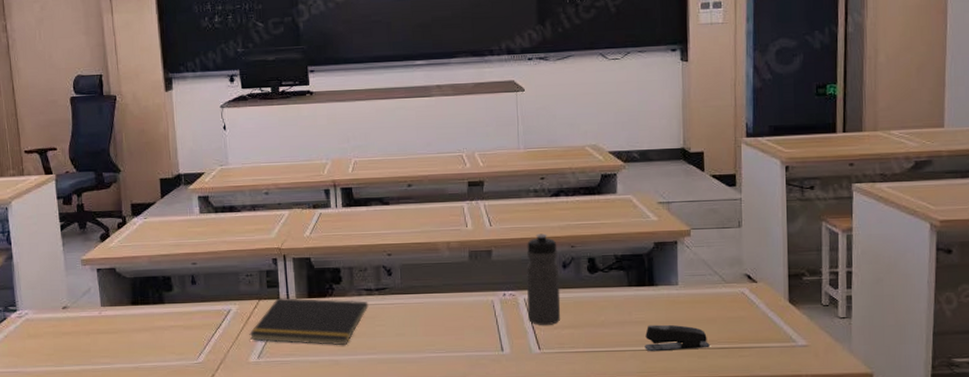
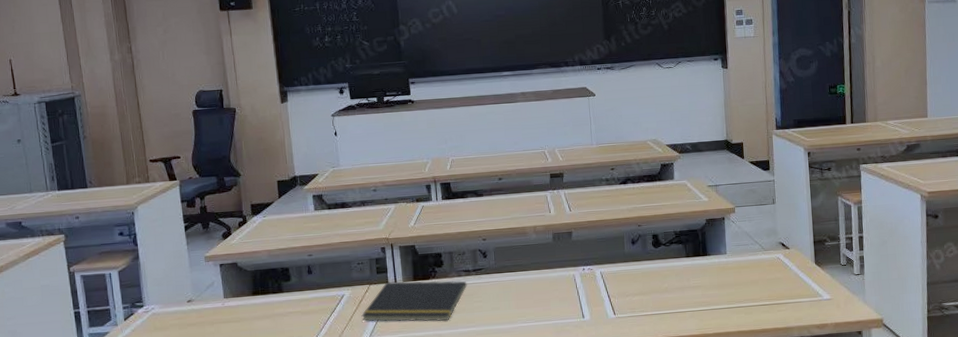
water bottle: present [526,233,561,325] -> none [601,215,632,294]
stapler: present [644,324,710,352] -> none [701,287,754,312]

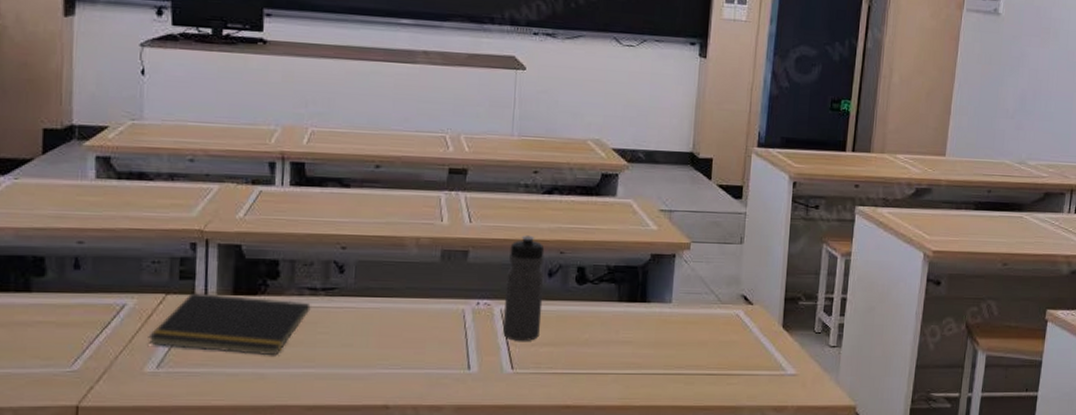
water bottle: none [601,215,632,294] -> present [503,235,545,341]

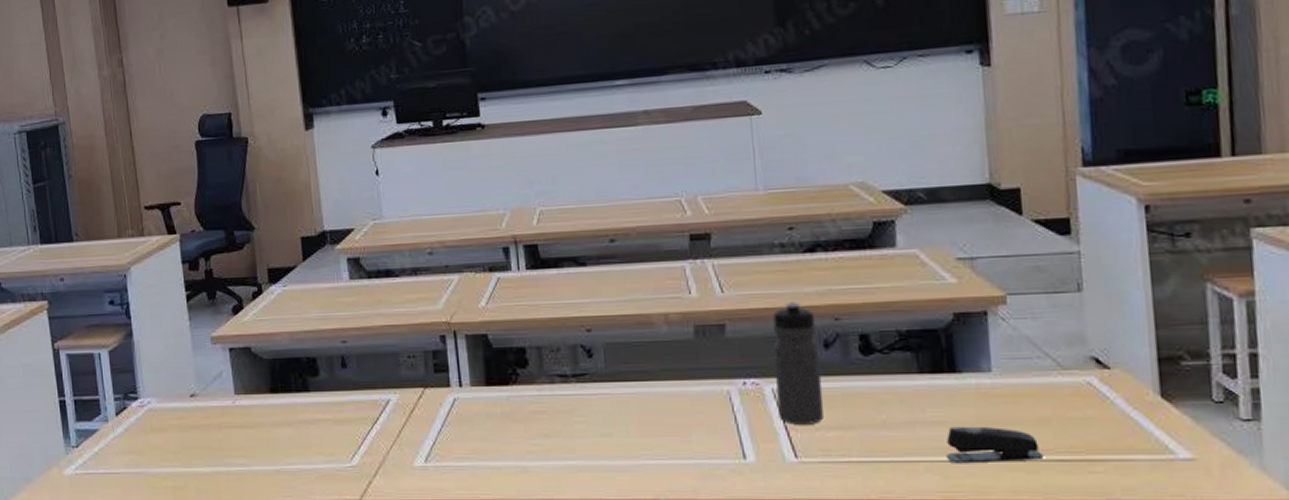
notepad: present [148,293,311,356] -> none [413,385,564,448]
stapler: none [629,346,698,376] -> present [946,426,1043,464]

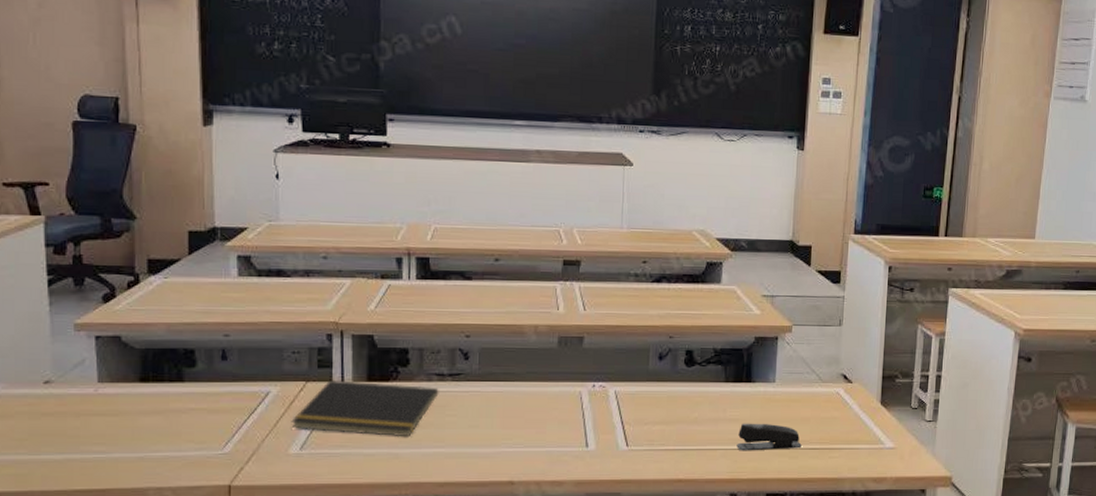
notepad: none [413,385,564,448] -> present [291,380,439,438]
water bottle: present [773,302,825,425] -> none [618,321,655,420]

